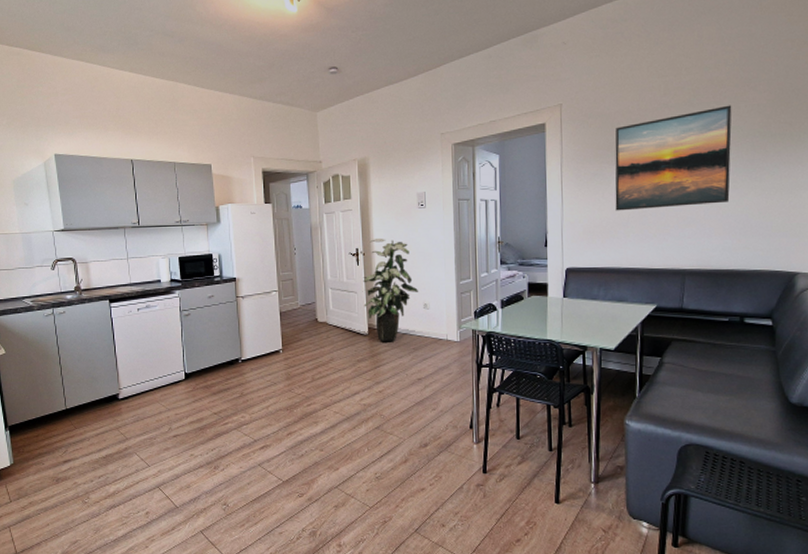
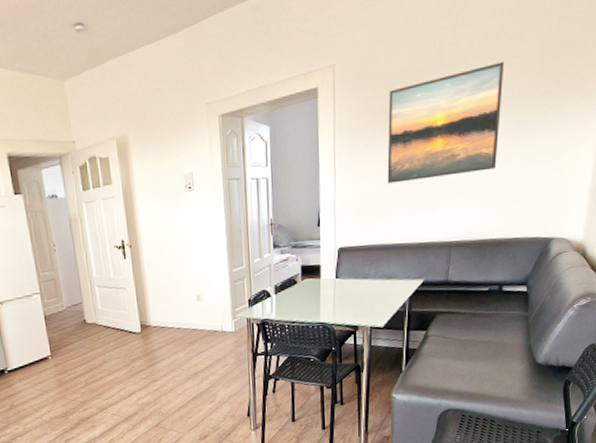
indoor plant: present [363,239,418,342] -> none [131,228,190,339]

